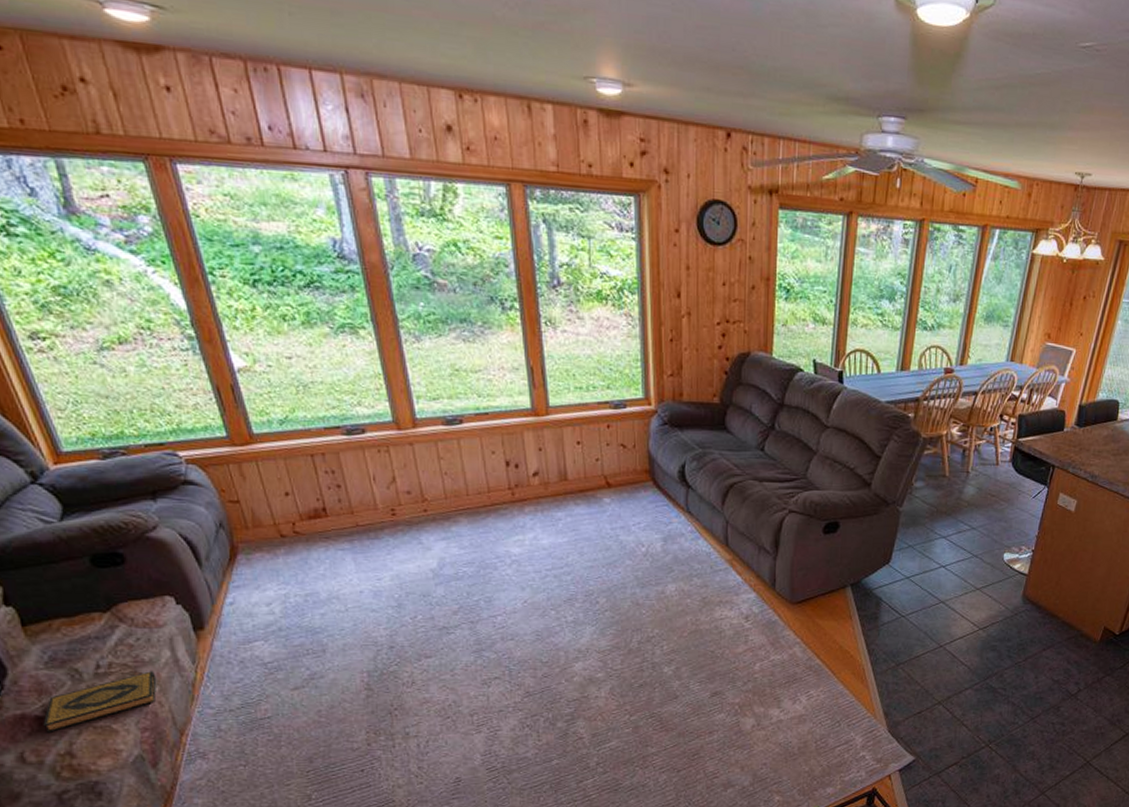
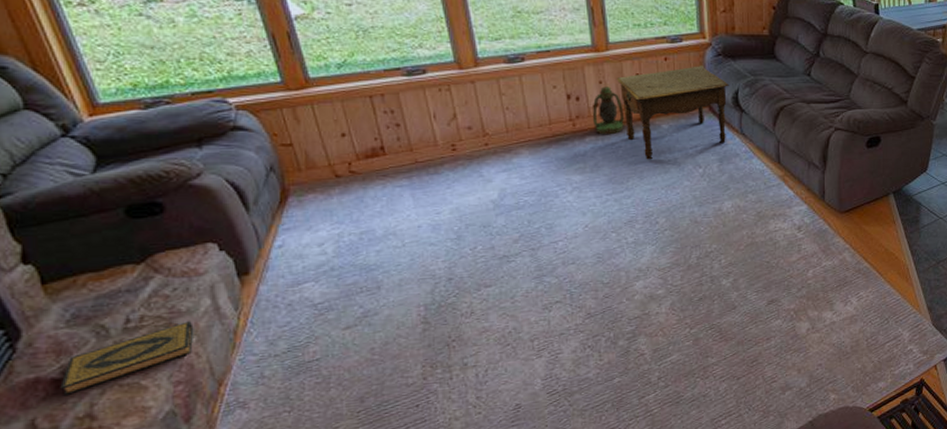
lantern: none [532,454,565,507] -> present [593,87,625,135]
side table: none [556,435,676,535] -> present [616,66,729,160]

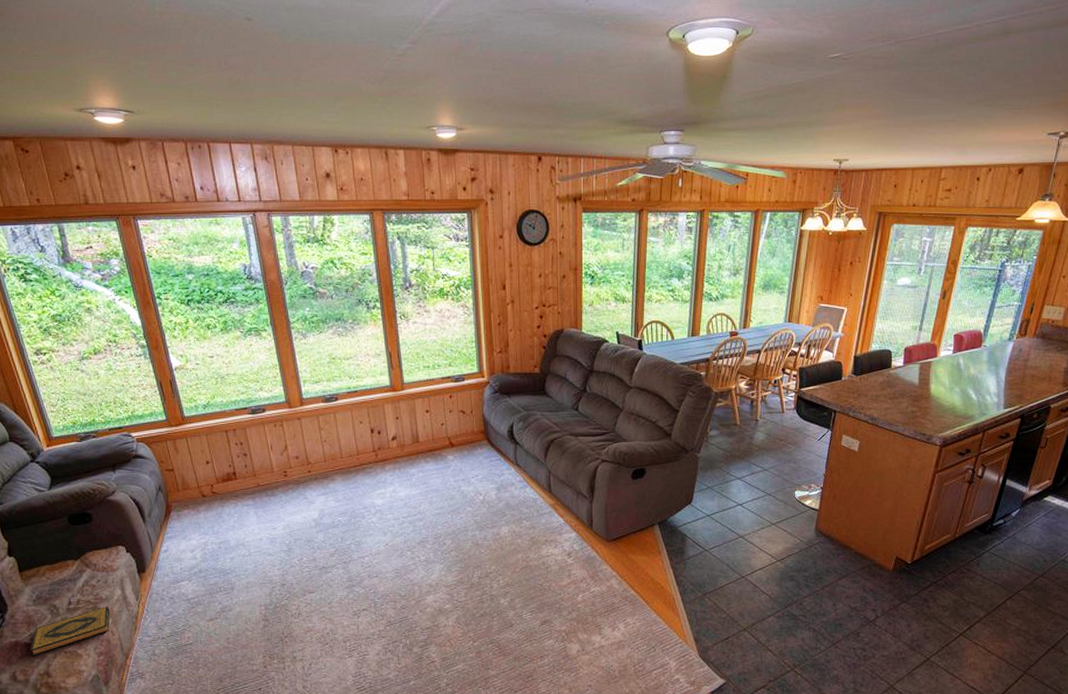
lantern: present [593,87,625,135] -> none [391,422,417,465]
side table: present [616,66,729,160] -> none [410,402,505,487]

